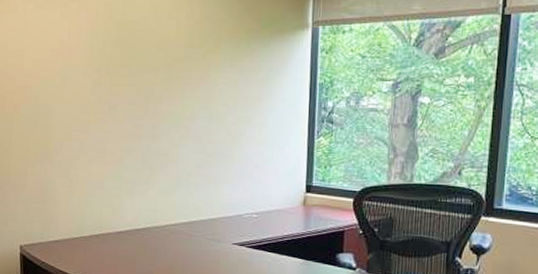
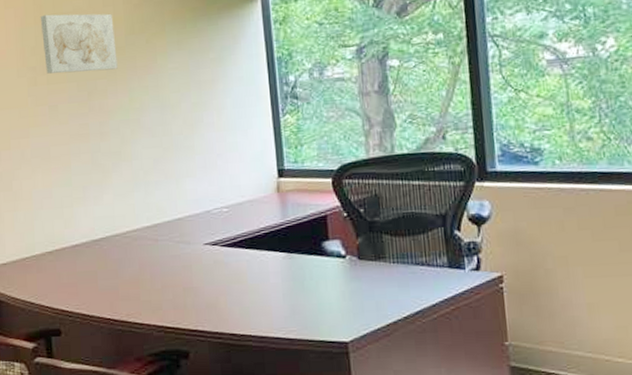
wall art: none [109,21,175,78] -> present [40,13,118,74]

